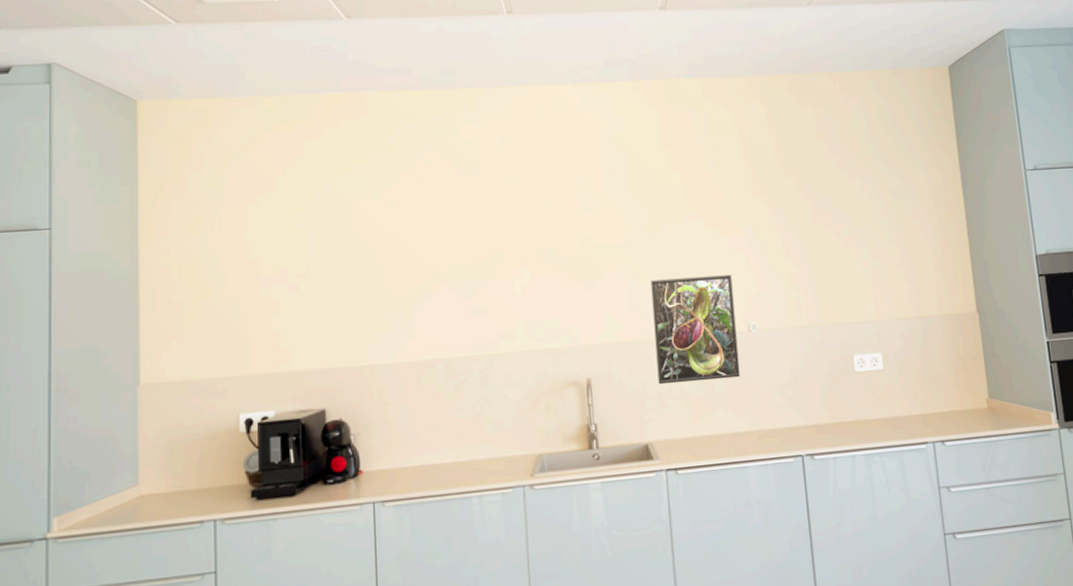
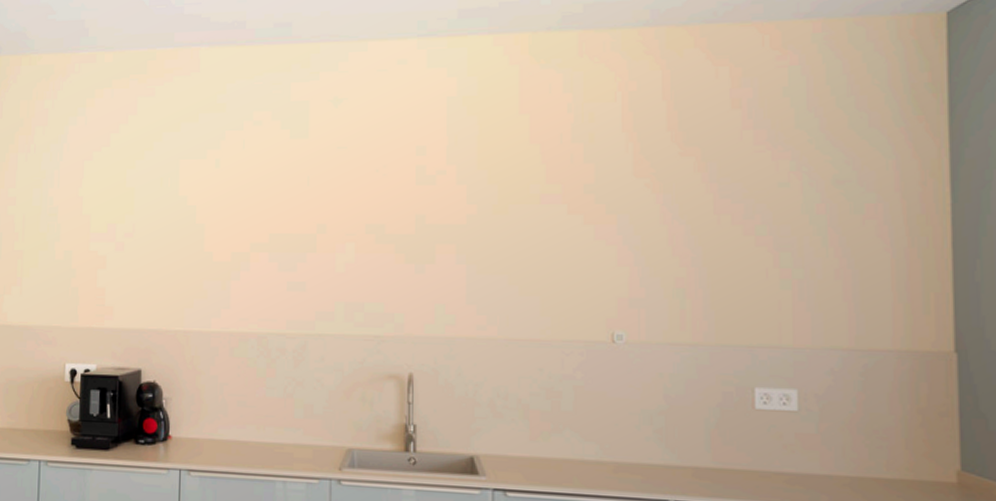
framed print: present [651,274,740,385] -> none [492,270,596,396]

